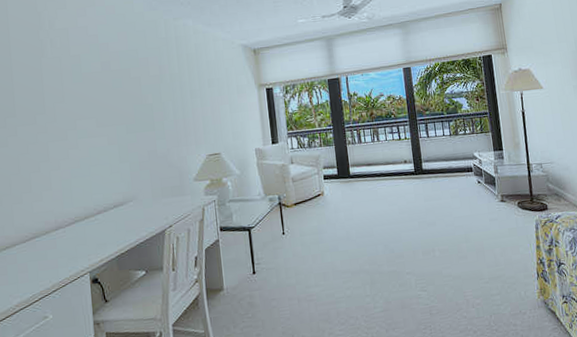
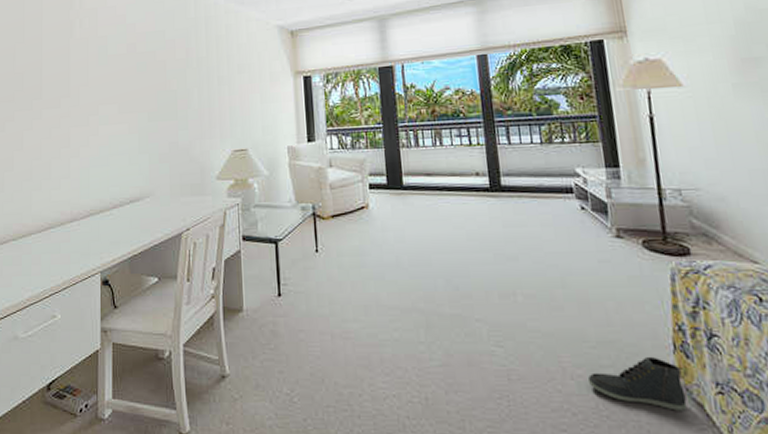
sneaker: none [483,283,546,319] -> present [587,356,687,411]

